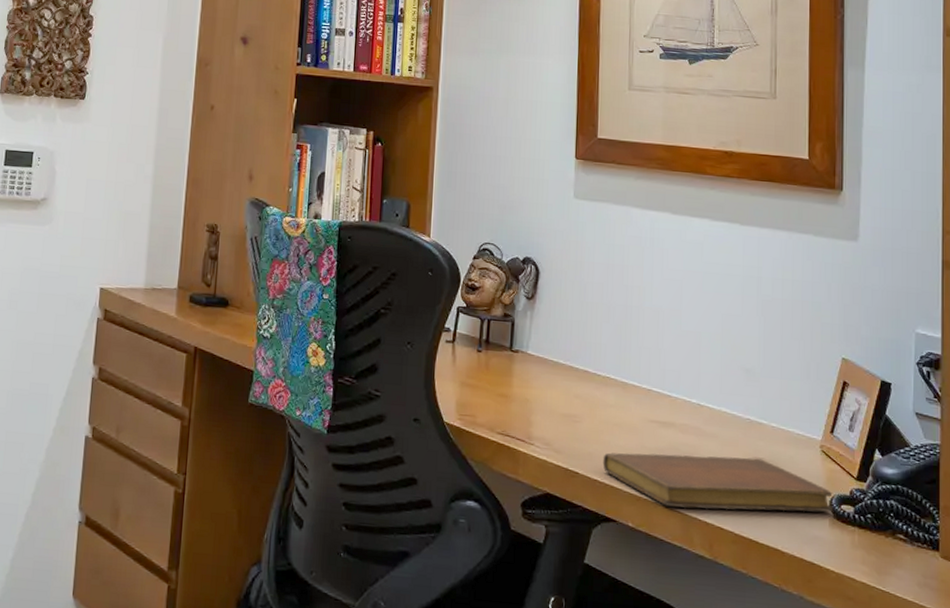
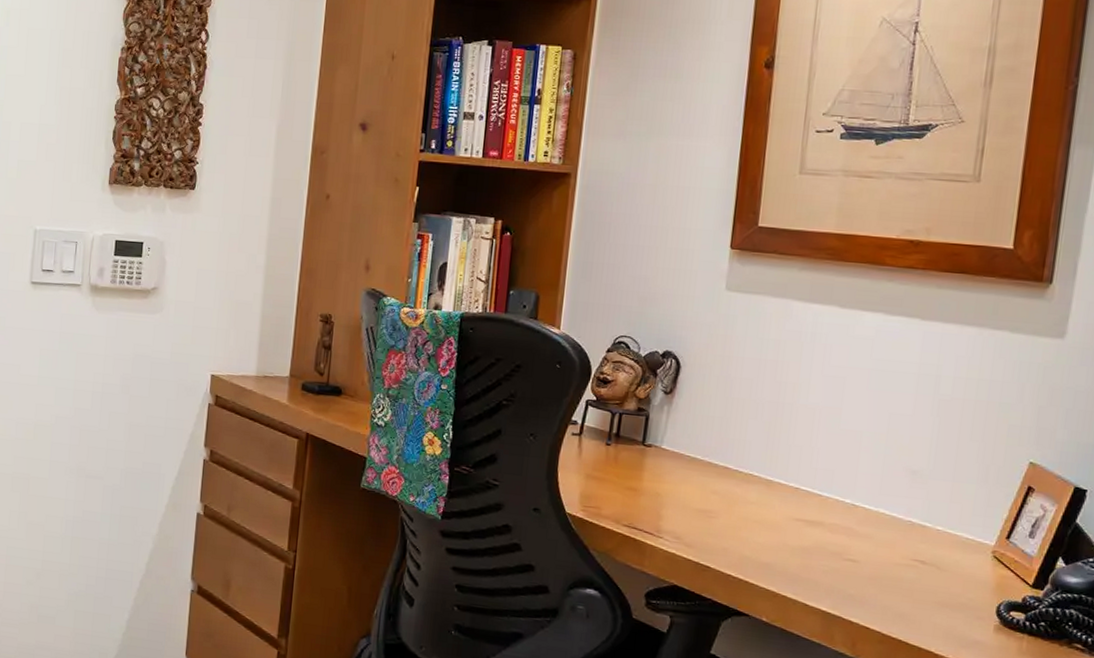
notebook: present [602,452,833,512] -> none [738,549,1002,618]

